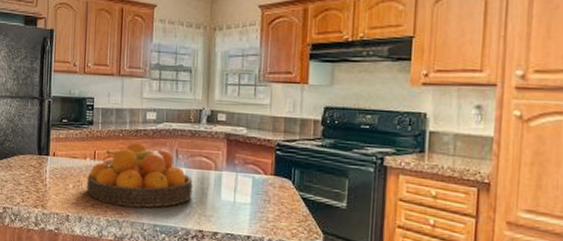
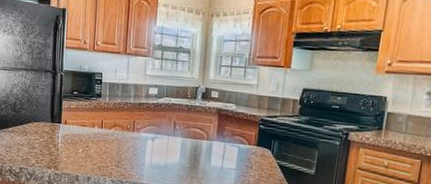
fruit bowl: present [86,142,193,208] -> none [94,114,188,171]

